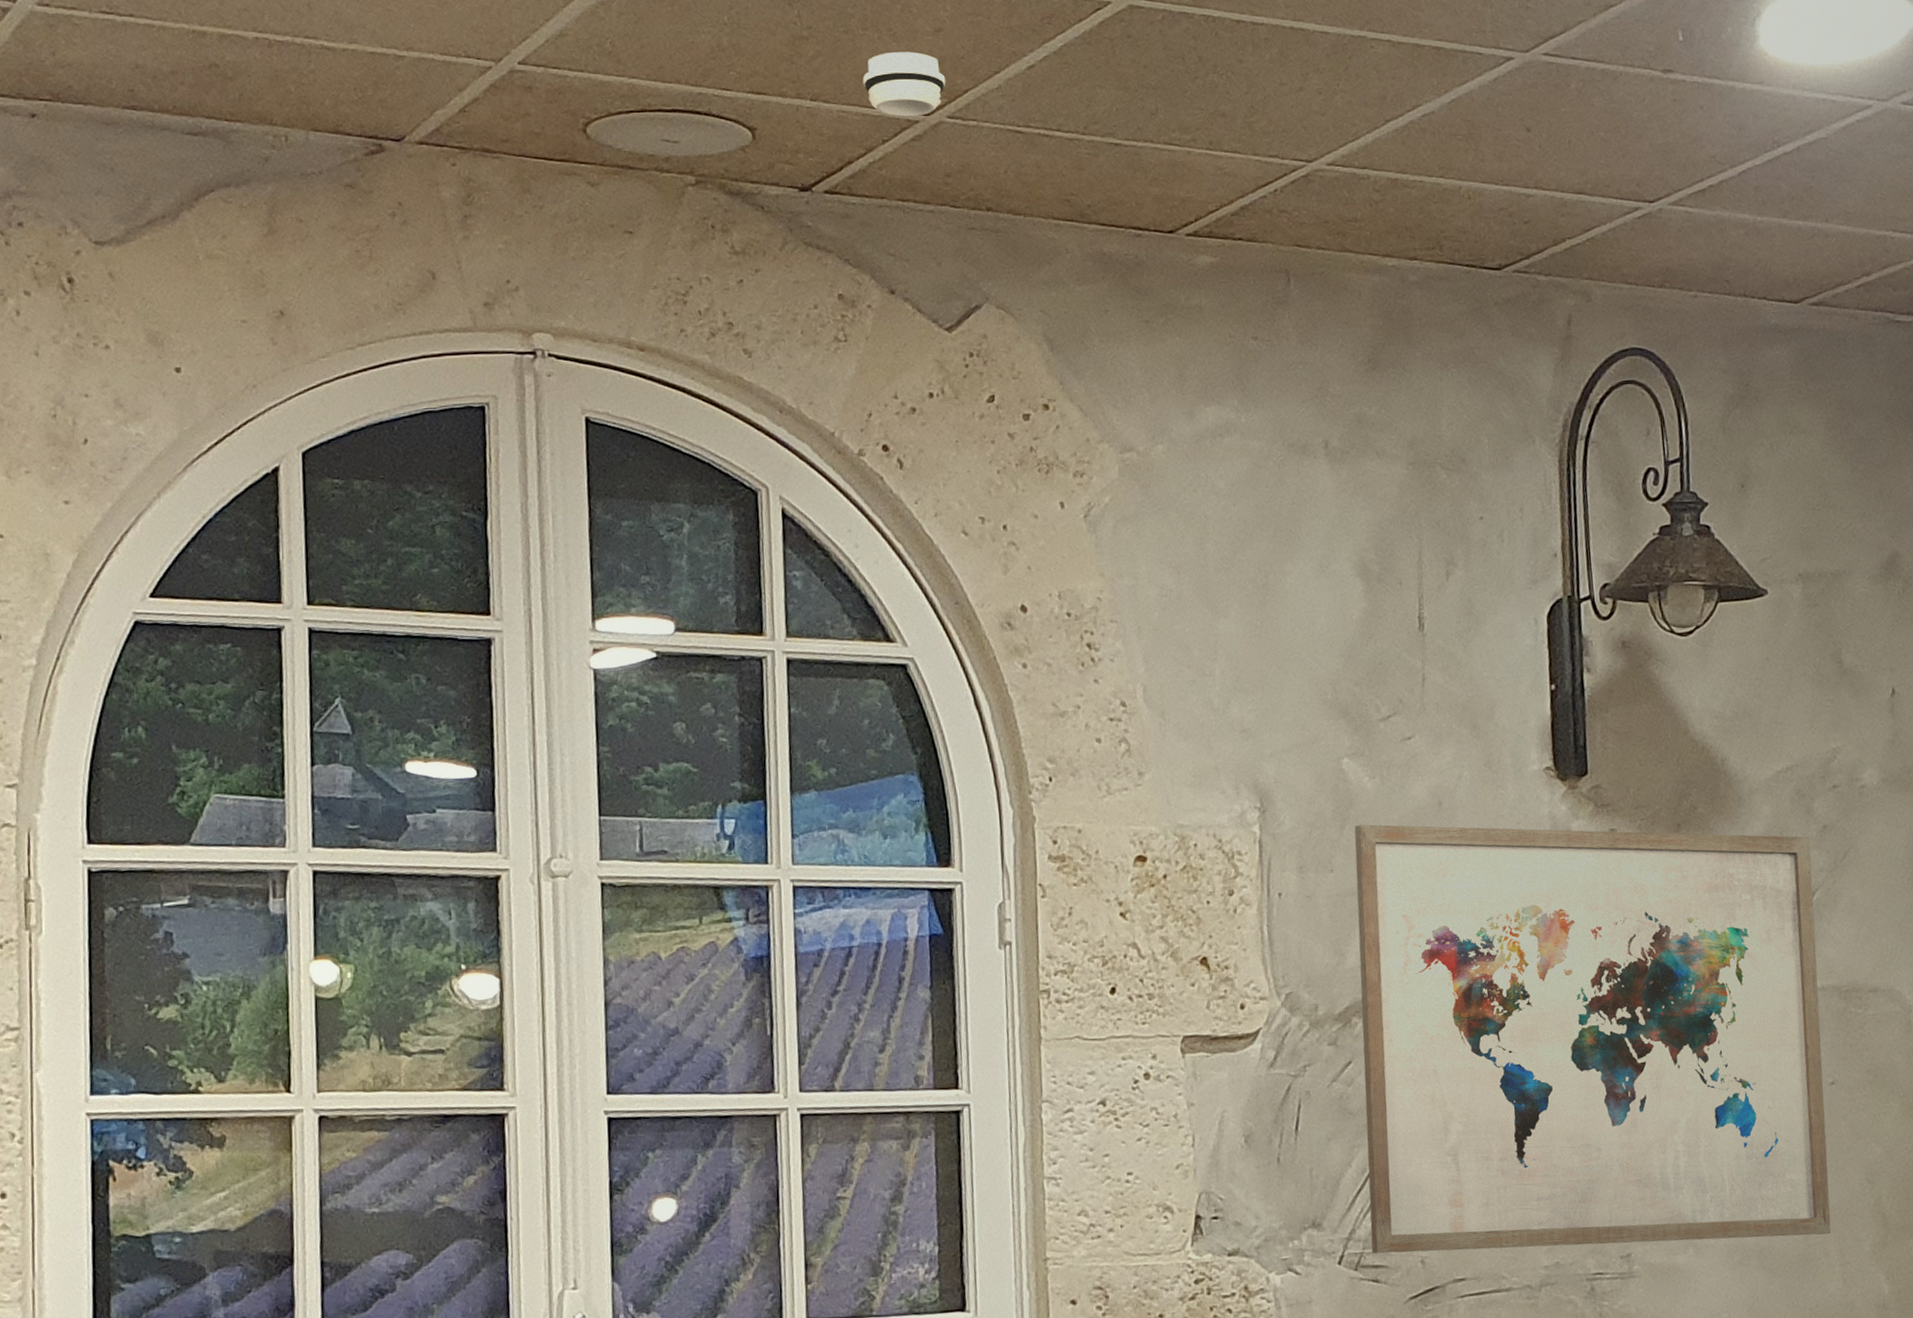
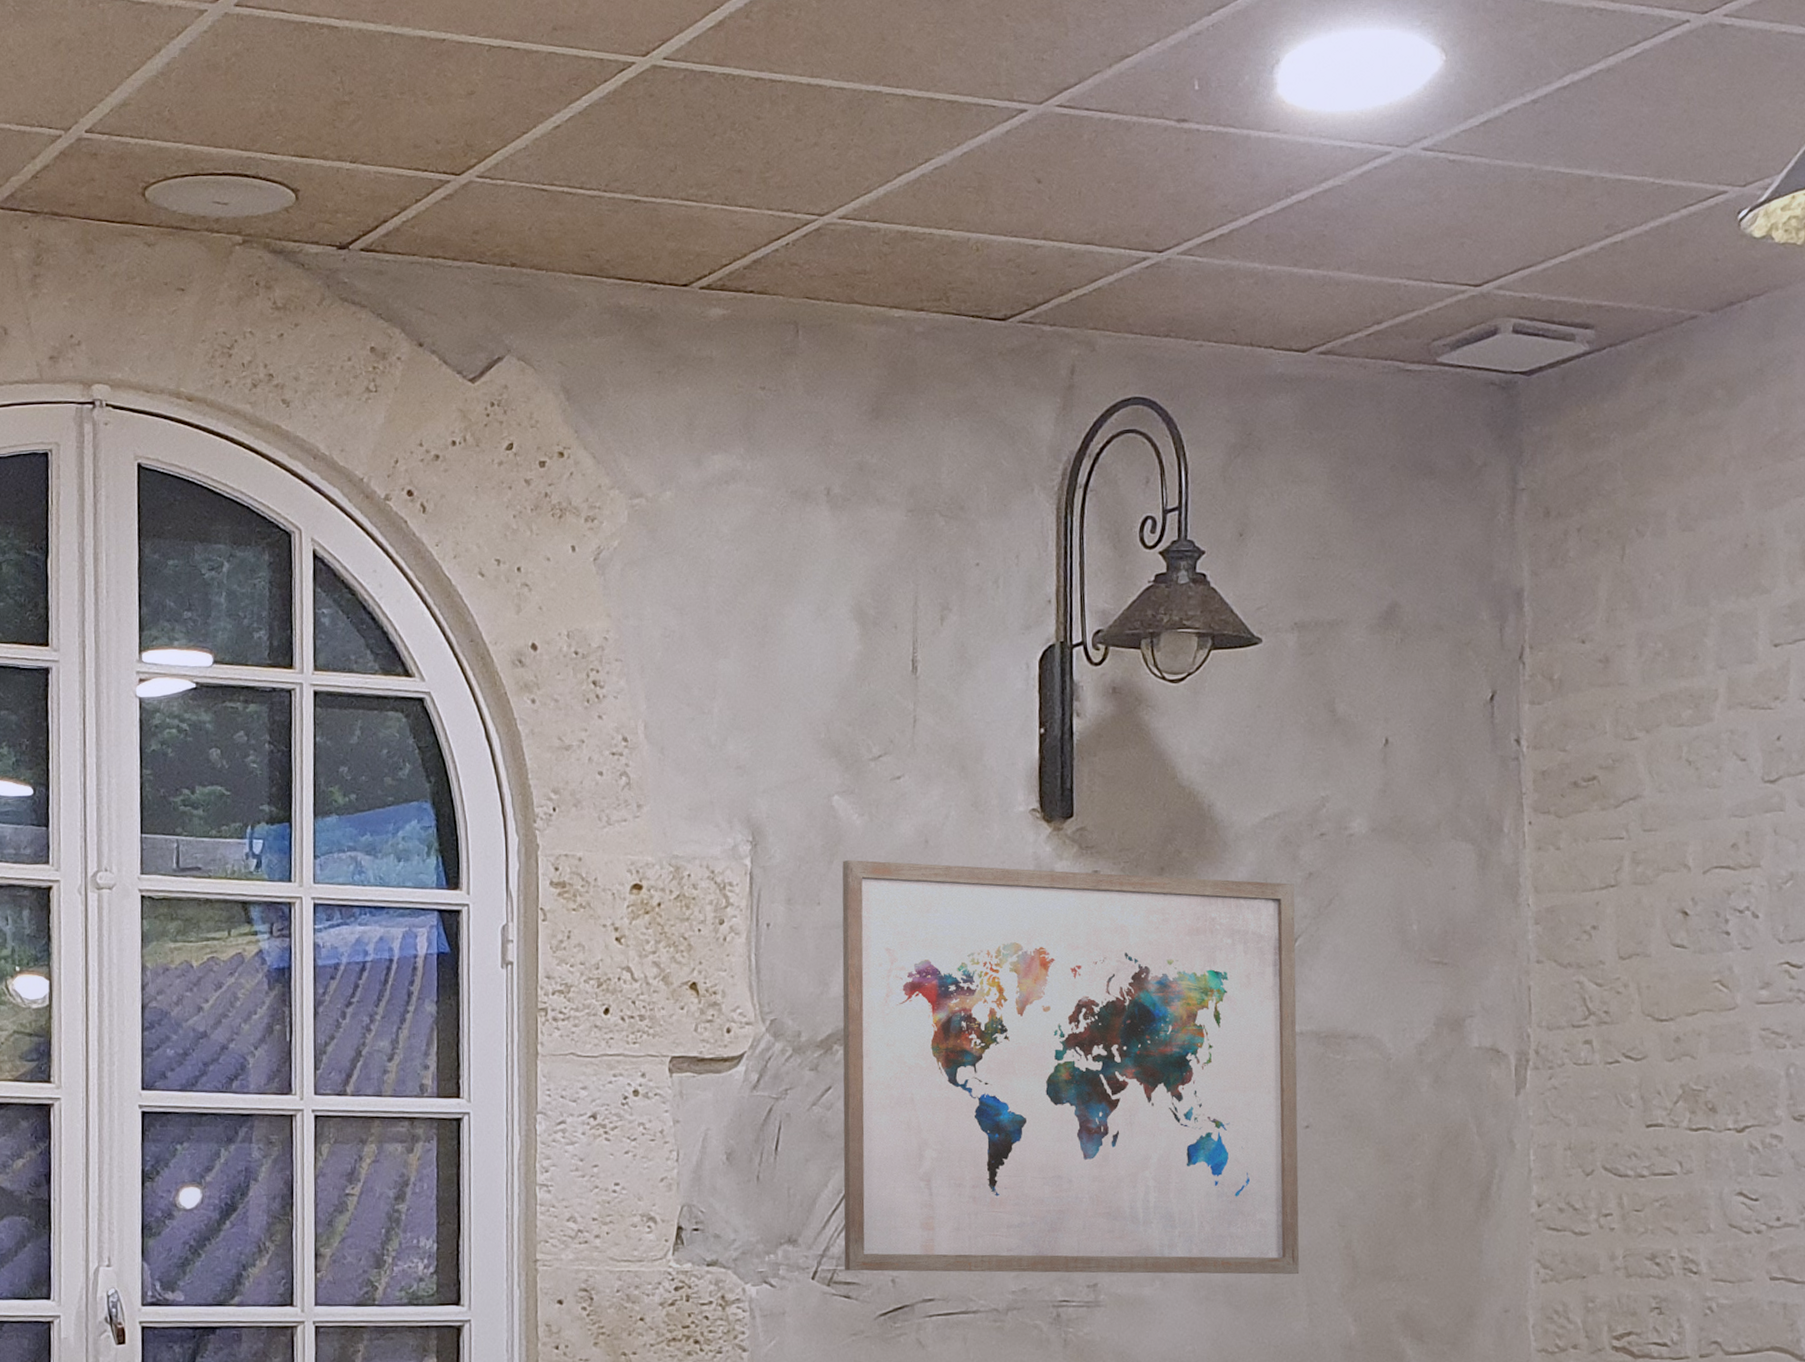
smoke detector: present [862,51,946,117] -> none [399,114,477,177]

